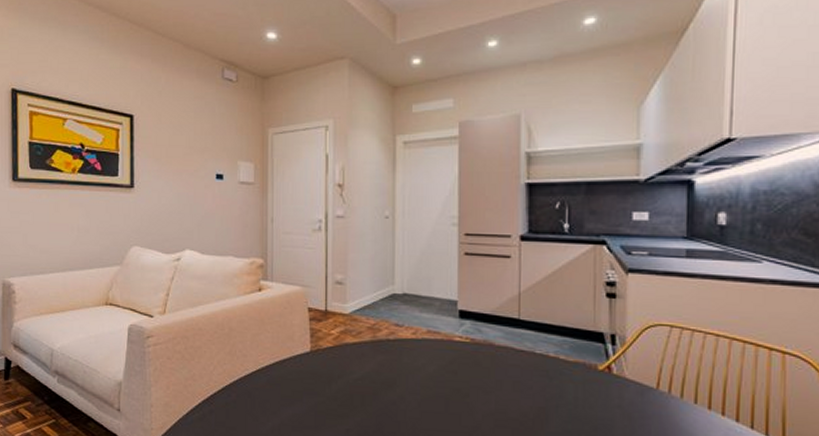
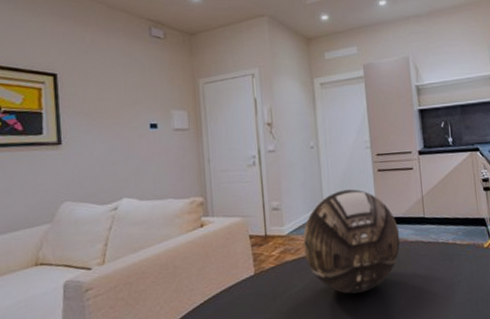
decorative bowl: none [366,272,485,395] -> present [302,189,401,294]

